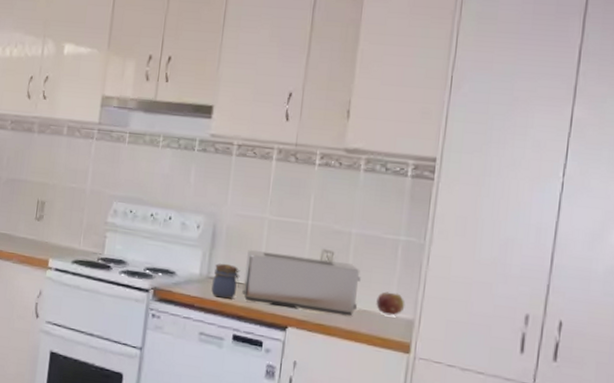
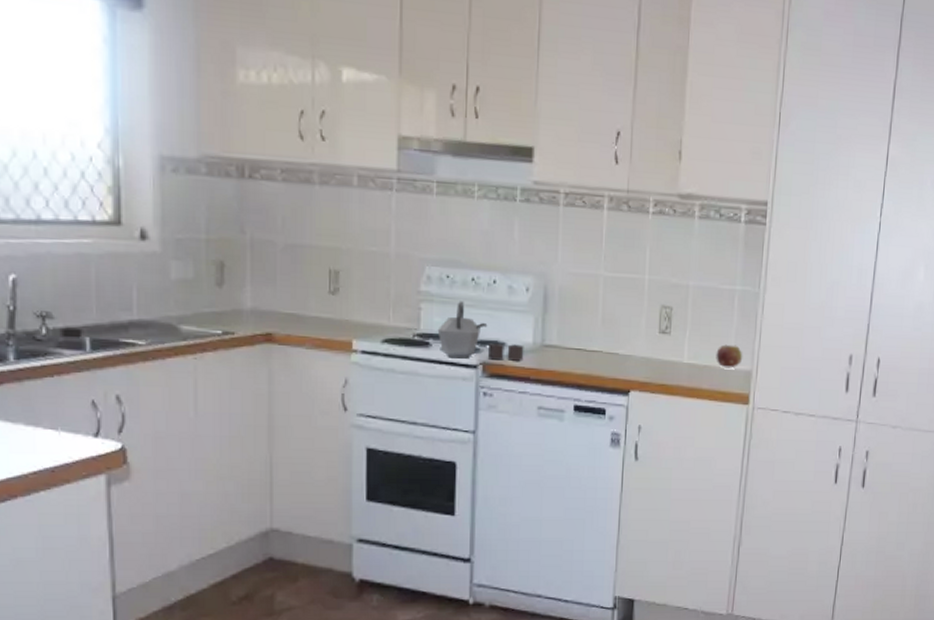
kettle: none [118,233,191,290] -> present [437,301,524,361]
jar: present [211,263,241,299] -> none [547,328,577,367]
toaster: present [242,250,361,317] -> none [581,312,700,373]

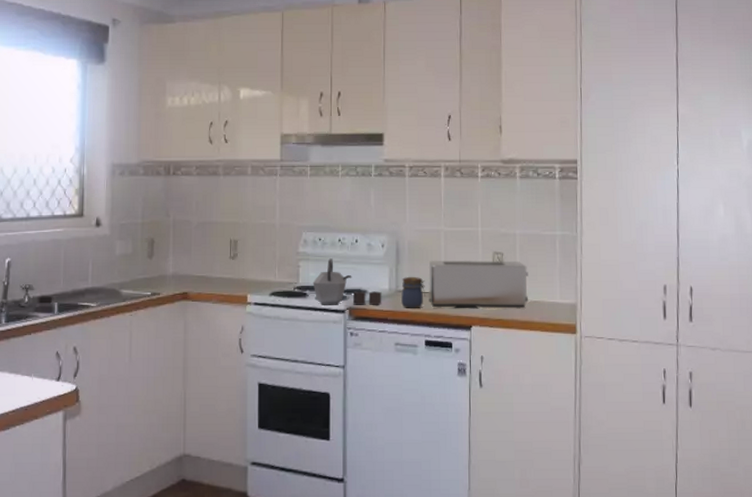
jar: none [547,328,577,367] -> present [401,276,425,308]
toaster: none [581,312,700,373] -> present [428,260,528,309]
fruit: present [716,344,743,369] -> none [544,282,568,303]

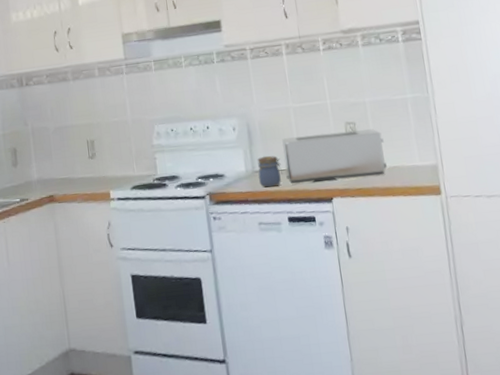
kettle: present [312,258,382,305] -> none [170,147,241,194]

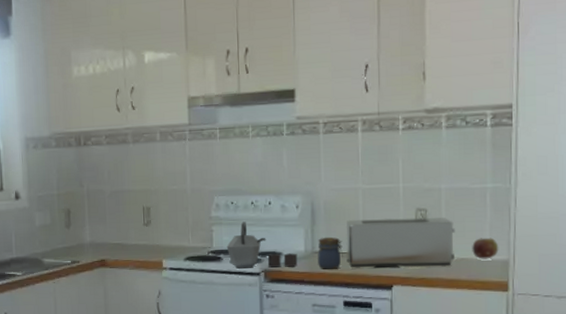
kettle: none [170,147,241,194] -> present [226,221,298,269]
fruit: none [401,144,427,166] -> present [472,237,499,260]

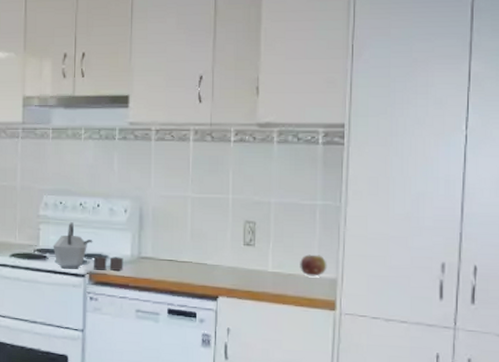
jar: present [318,236,343,269] -> none [144,243,169,276]
toaster: present [346,217,455,268] -> none [173,228,283,281]

